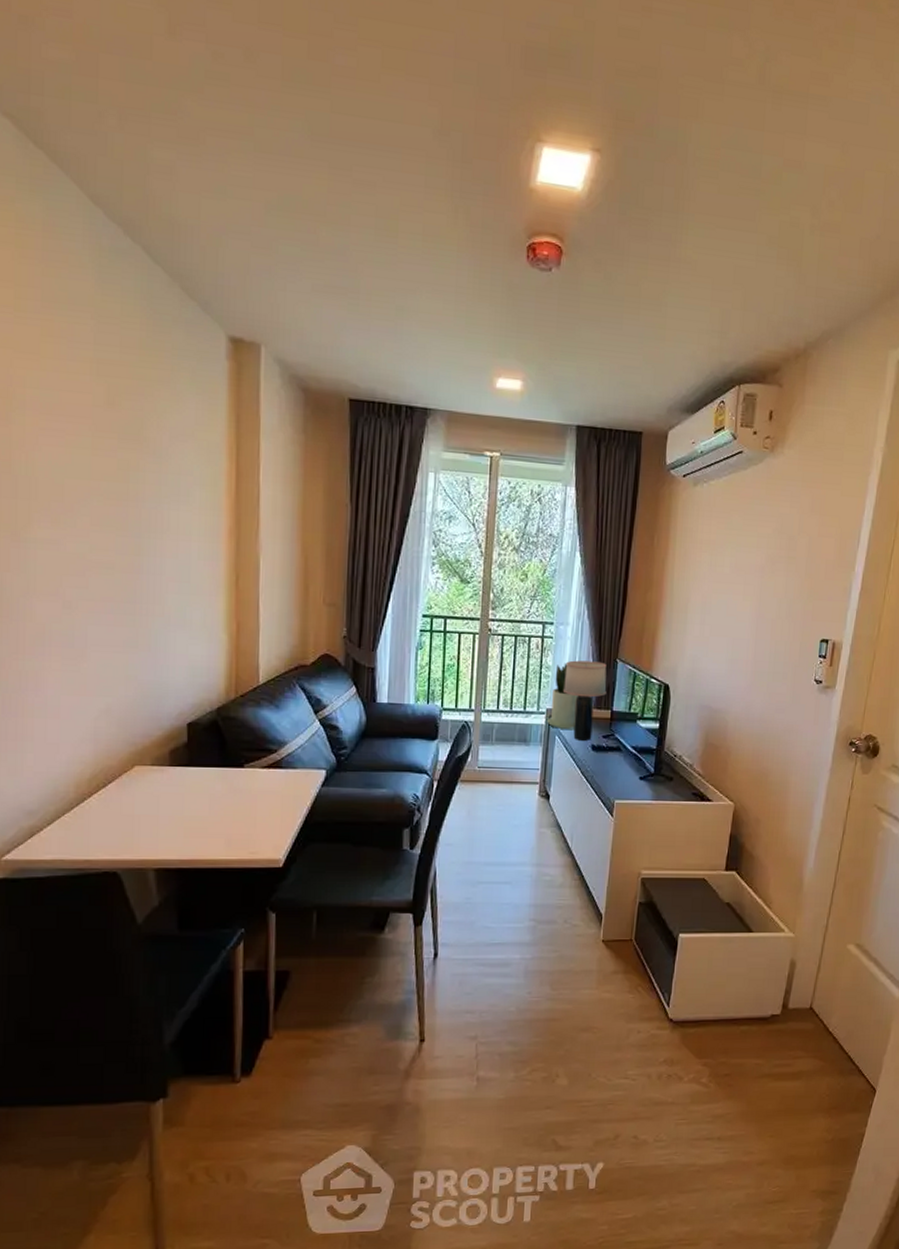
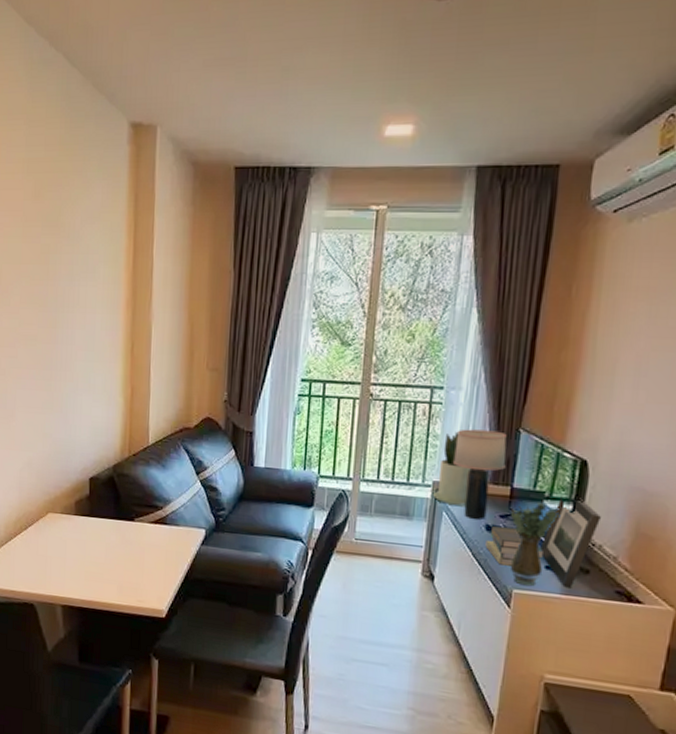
books: none [592,746,638,780] -> present [485,526,543,566]
vase: none [611,720,650,796] -> present [510,499,561,586]
picture frame: none [635,715,680,794] -> present [540,495,601,588]

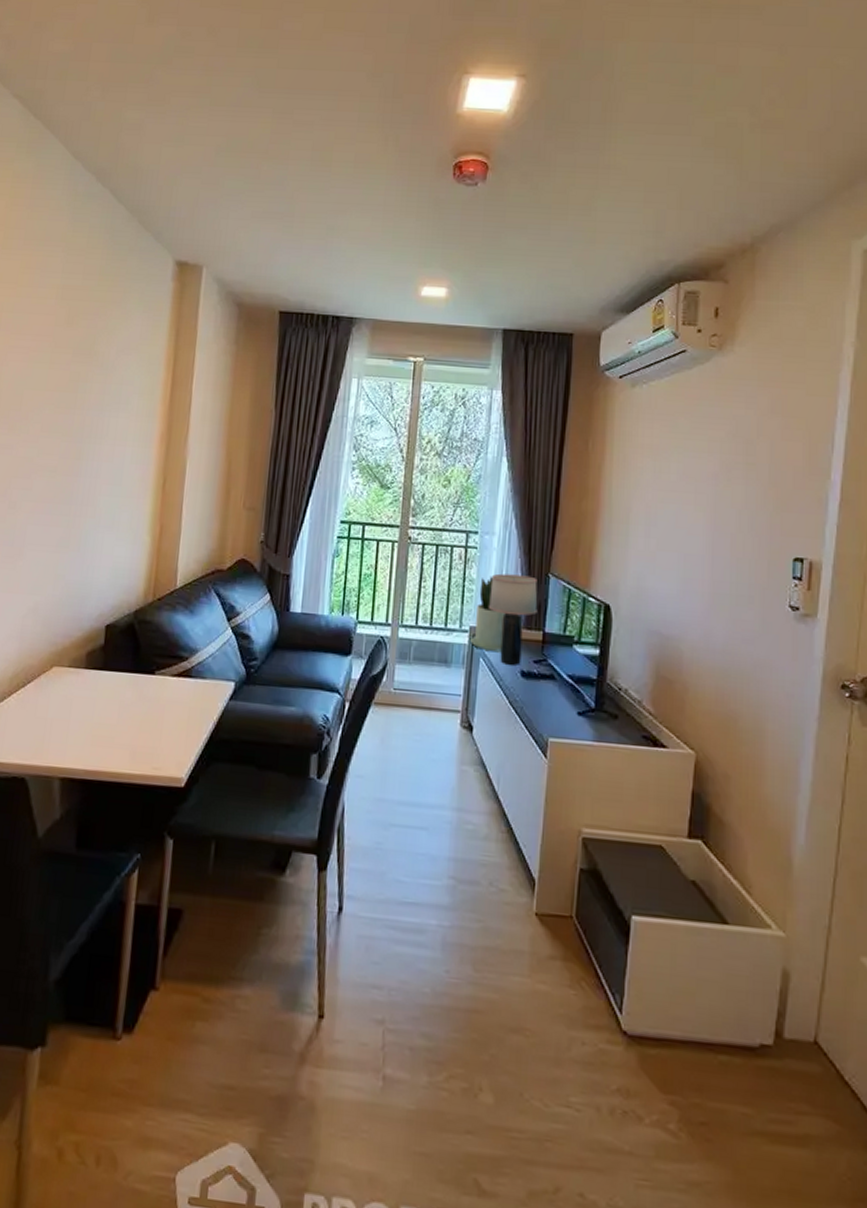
books: present [485,526,543,566] -> none [521,672,575,713]
vase: present [510,499,561,586] -> none [543,644,589,734]
picture frame: present [540,495,601,588] -> none [572,639,625,735]

